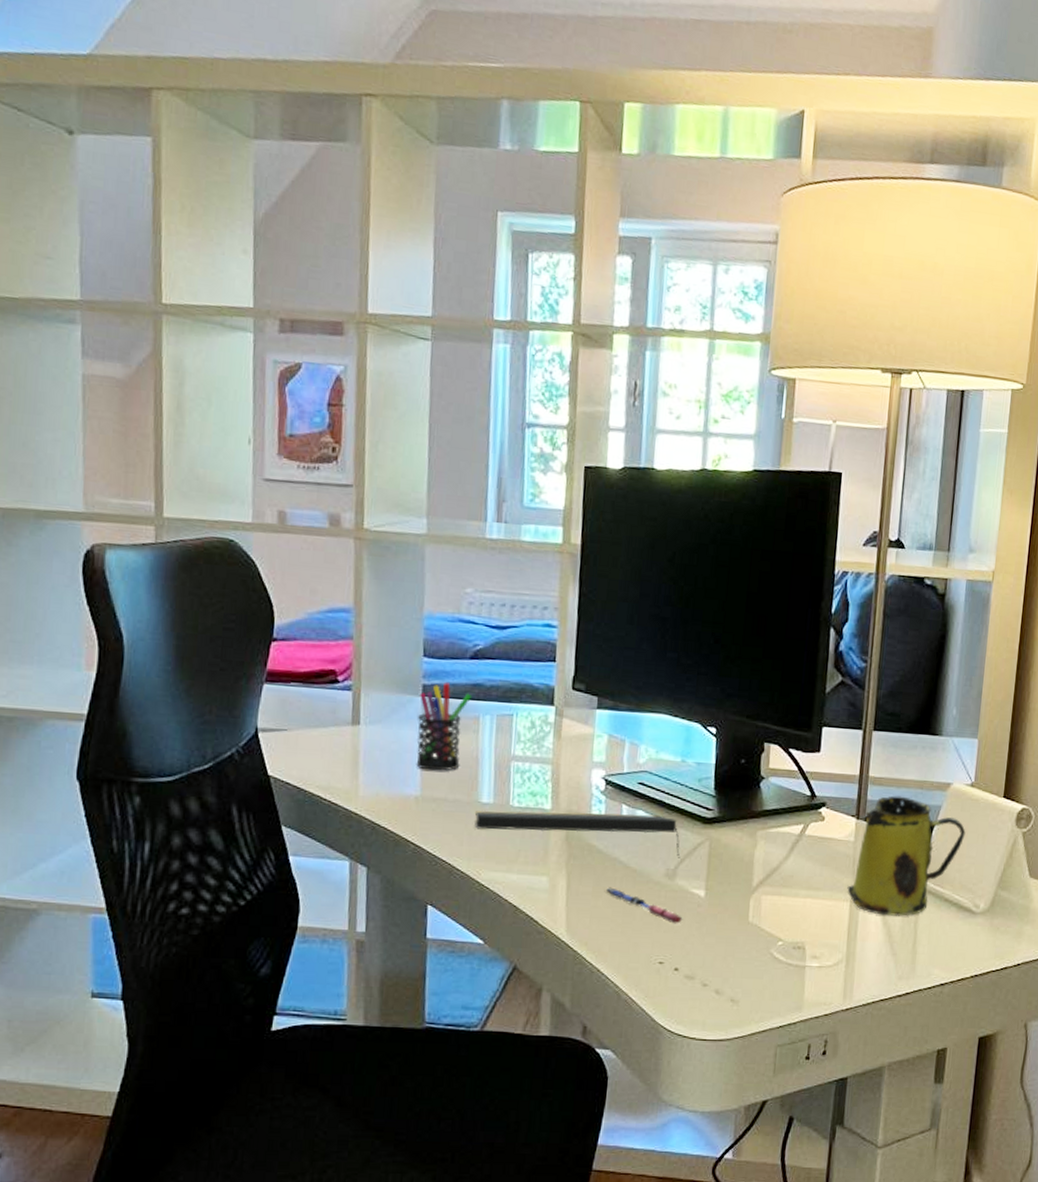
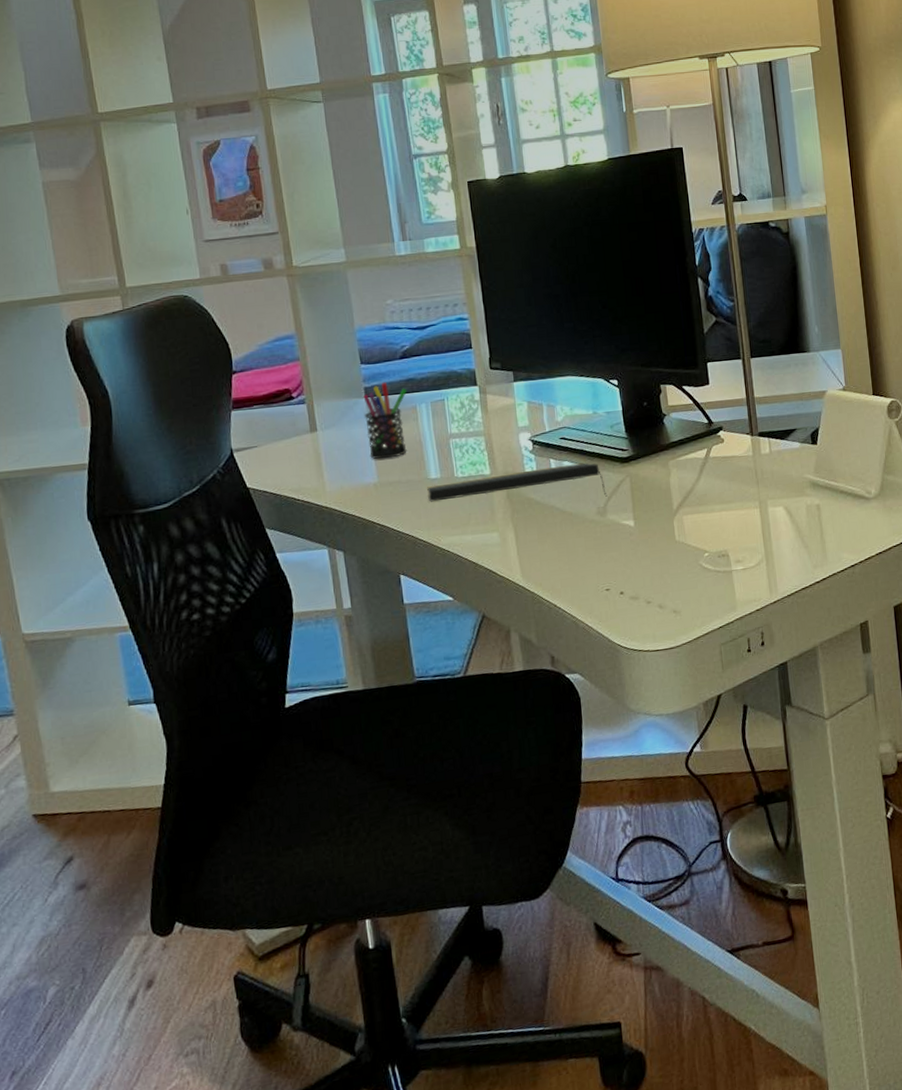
pen: present [604,887,683,924] -> none [548,532,620,554]
mug: present [847,795,966,916] -> none [754,409,847,515]

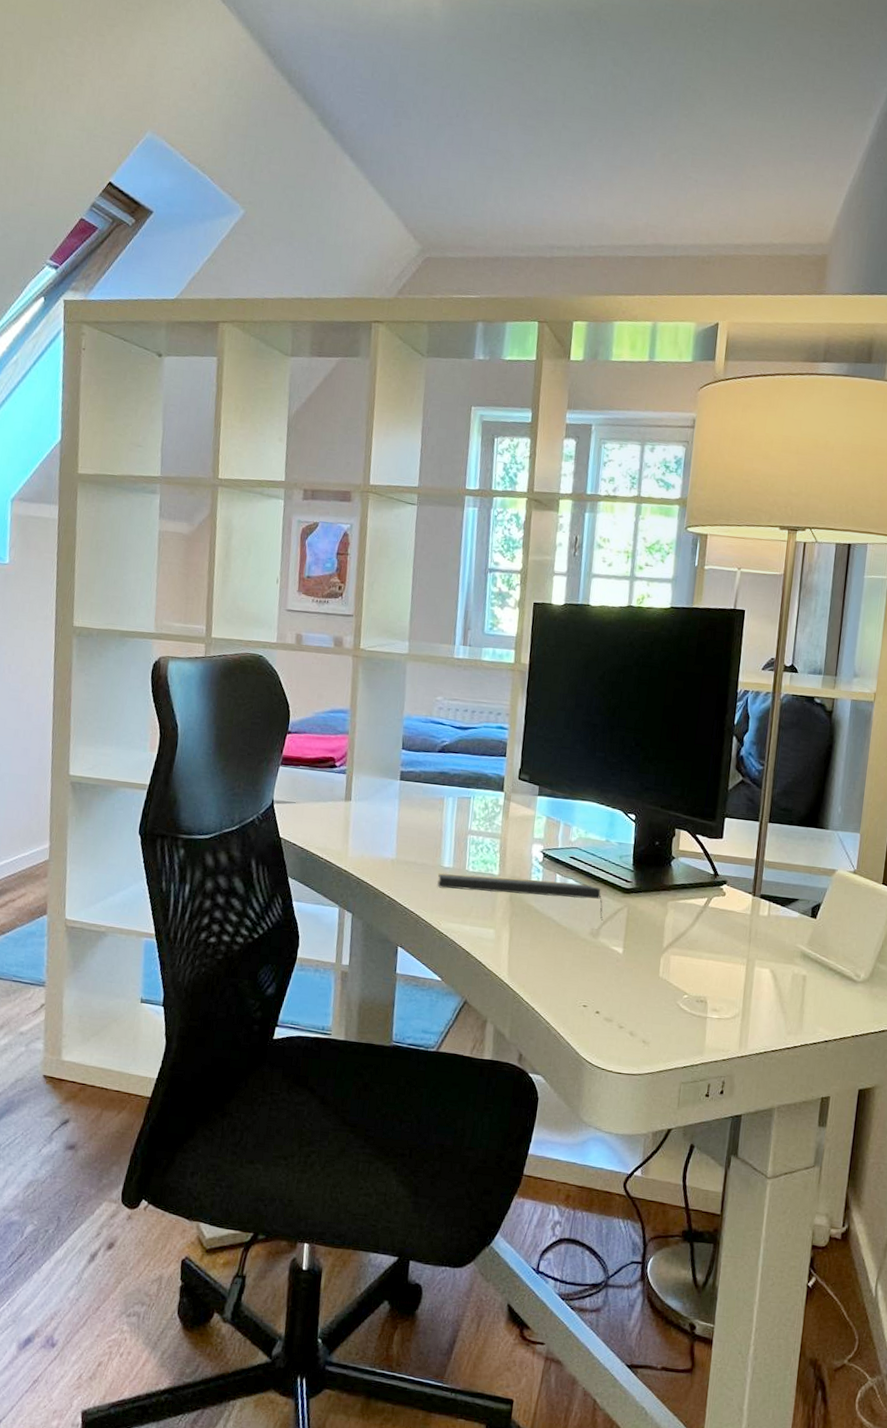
pen holder: present [363,382,408,460] -> none [393,770,439,840]

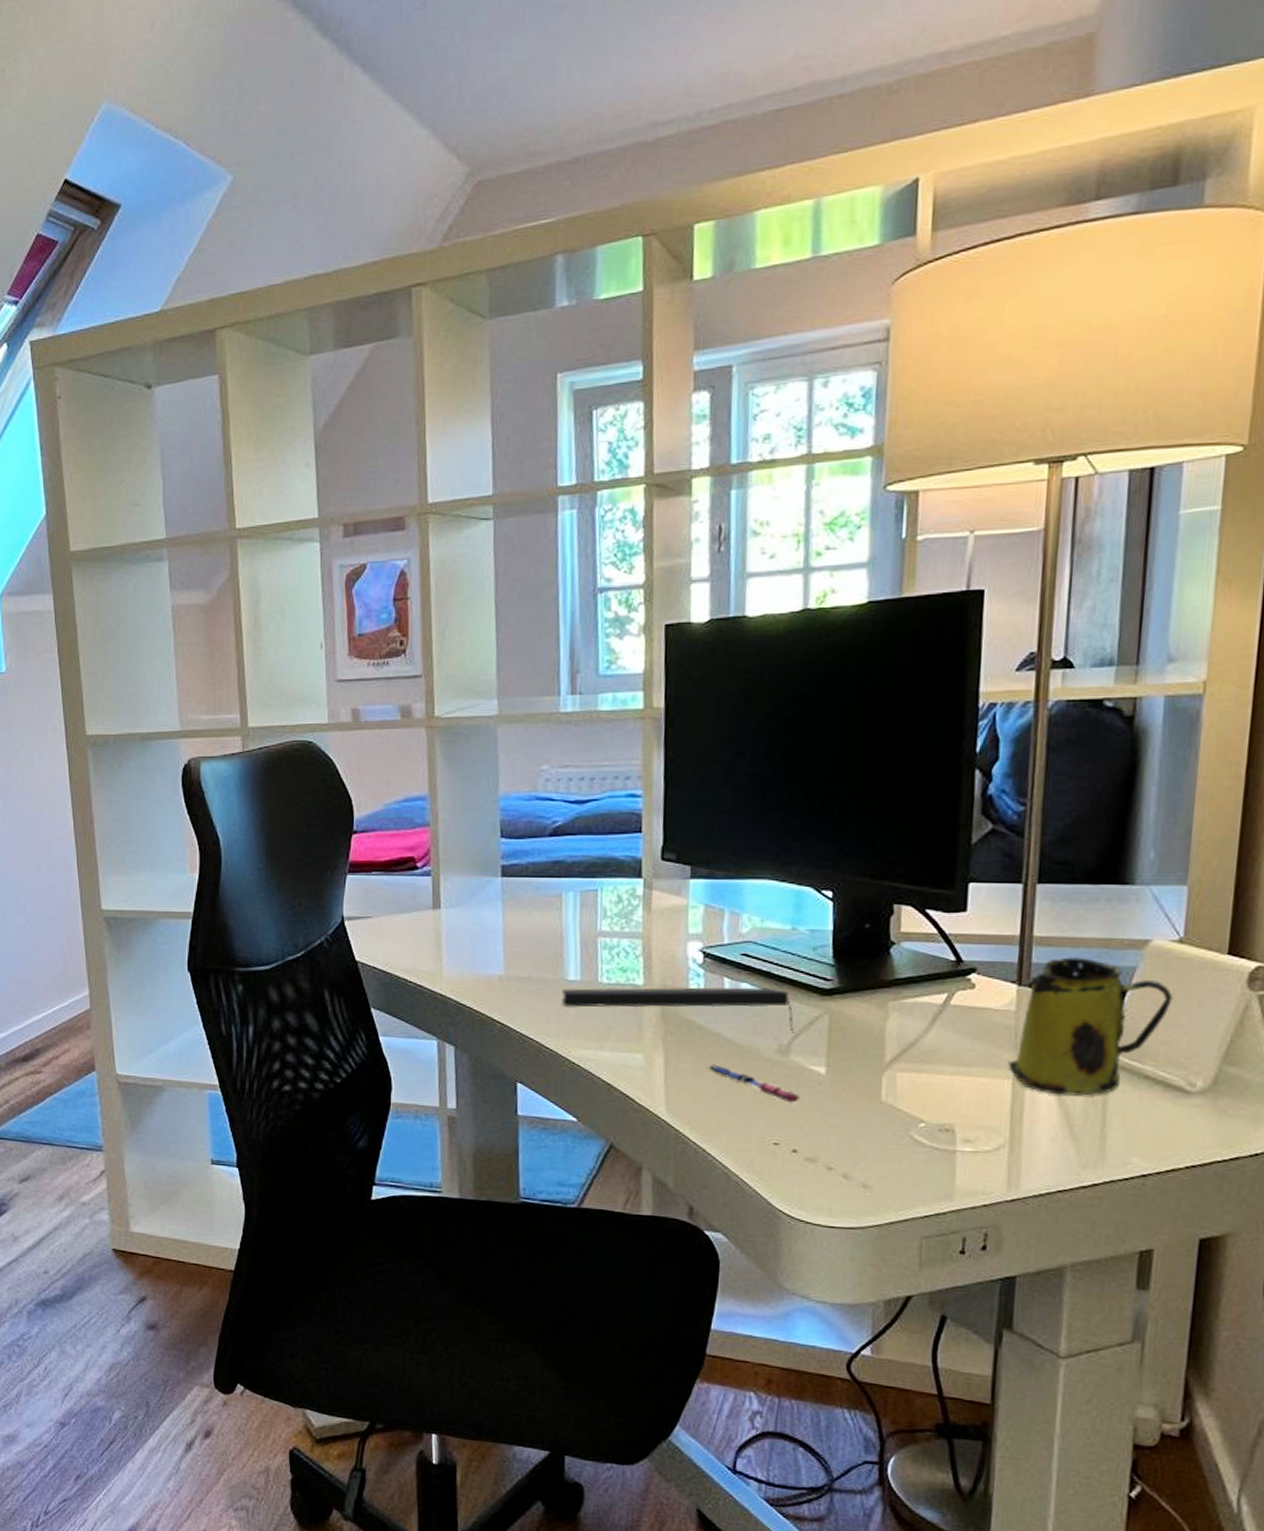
pen: none [540,941,604,975] -> present [707,1064,801,1103]
mug: none [744,878,849,981] -> present [1008,957,1173,1096]

